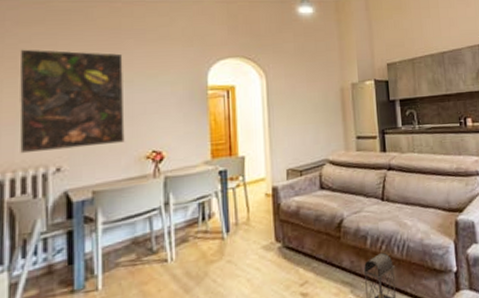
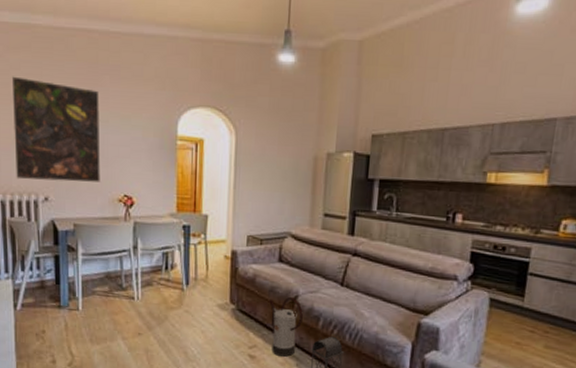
watering can: none [315,221,351,287] -> present [269,296,303,357]

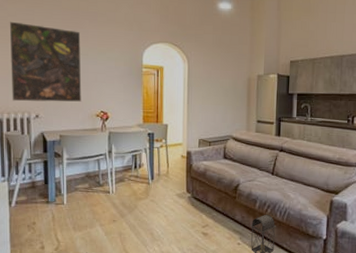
watering can: present [269,296,303,357] -> none [217,185,244,232]

